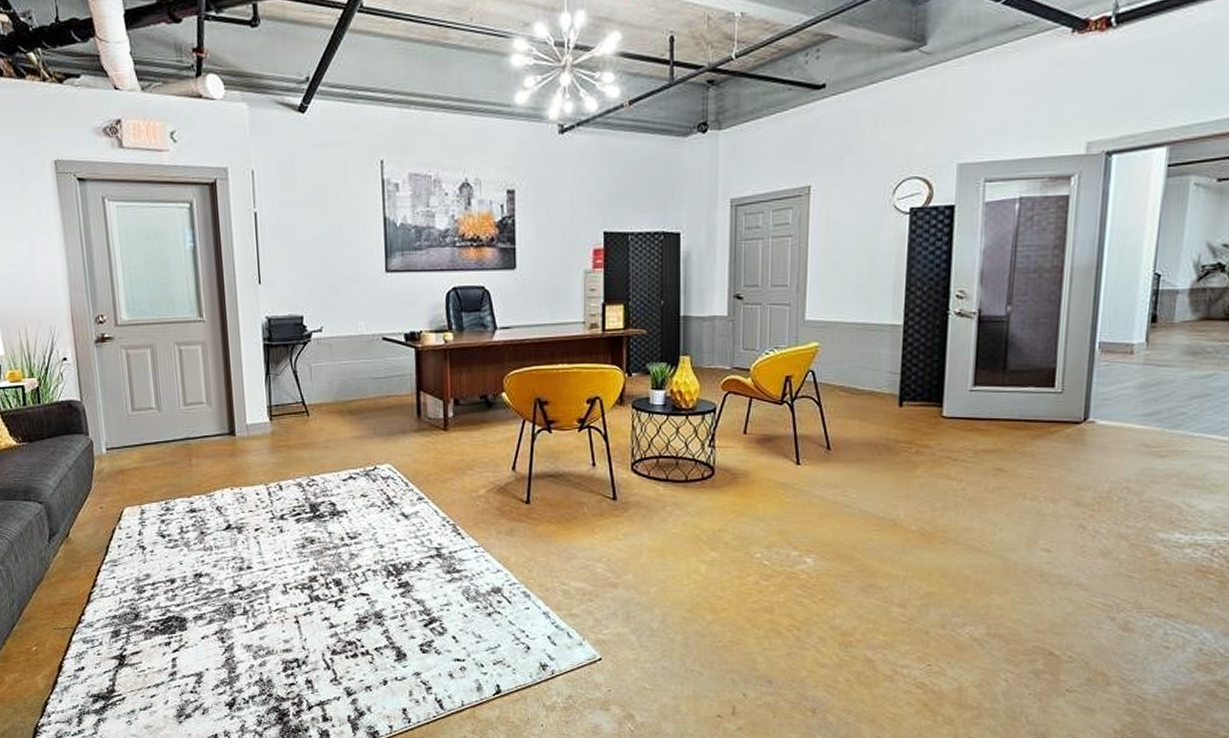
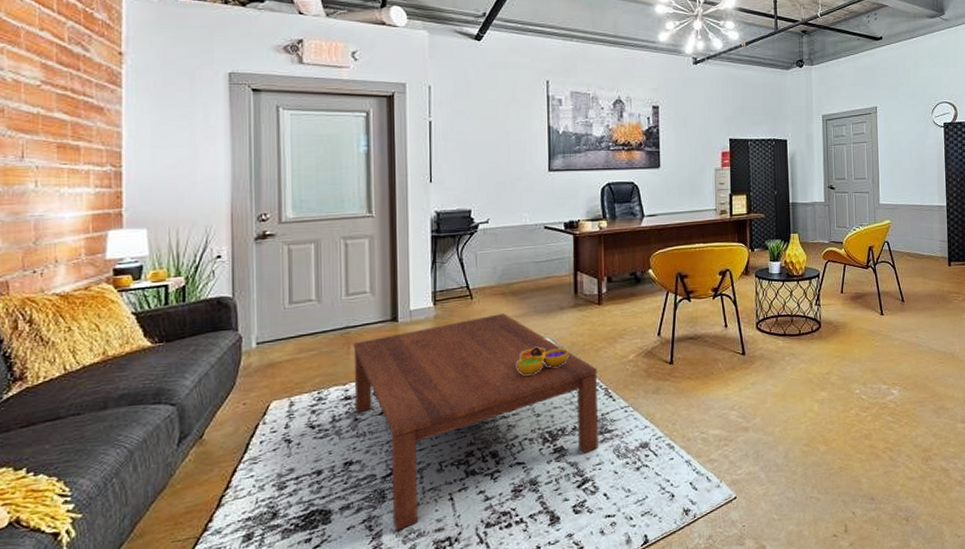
coffee table: none [194,434,446,647] -> present [353,314,598,532]
decorative bowl: none [357,474,412,503] -> present [517,347,568,376]

